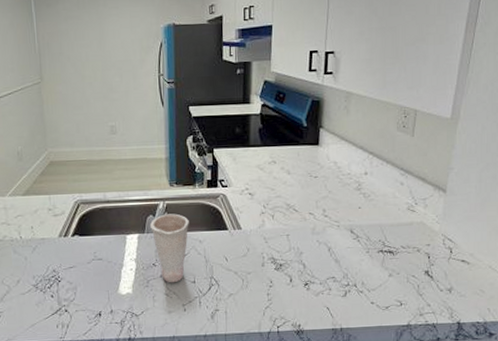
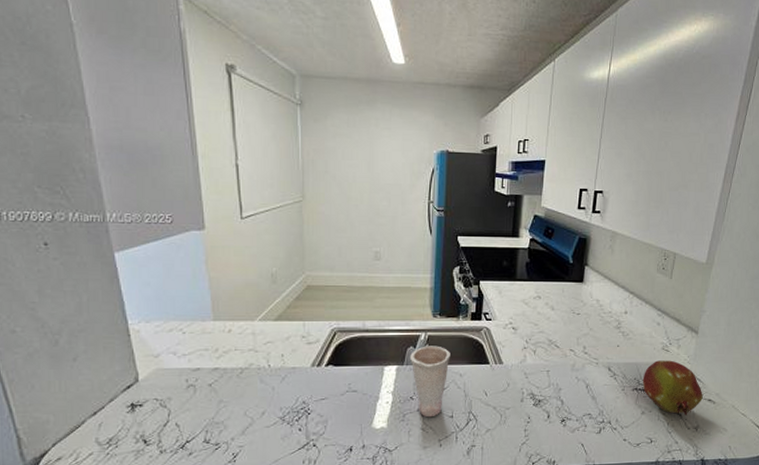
fruit: none [388,220,455,277] -> present [642,360,703,416]

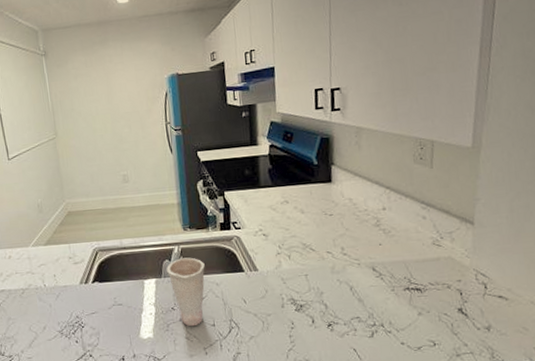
fruit: present [642,360,703,416] -> none [414,255,491,315]

